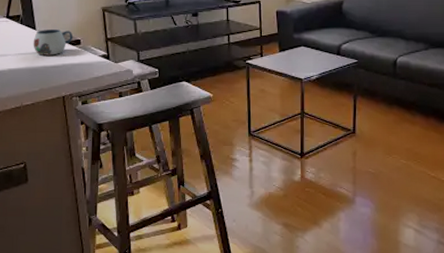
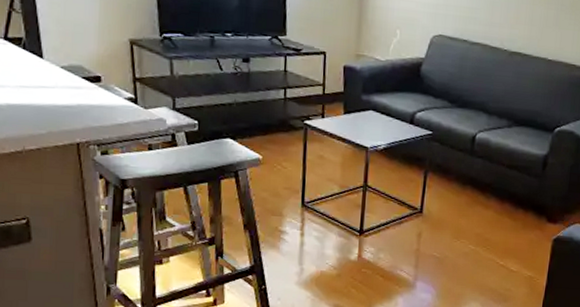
mug: present [33,30,72,56] -> none [39,59,91,93]

